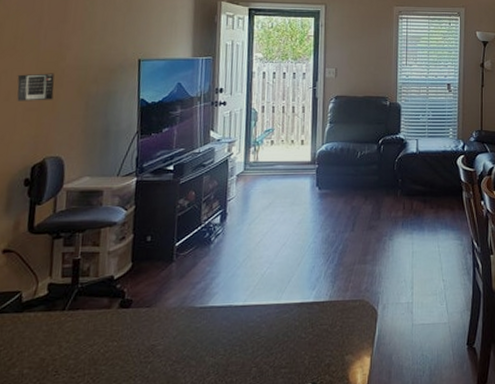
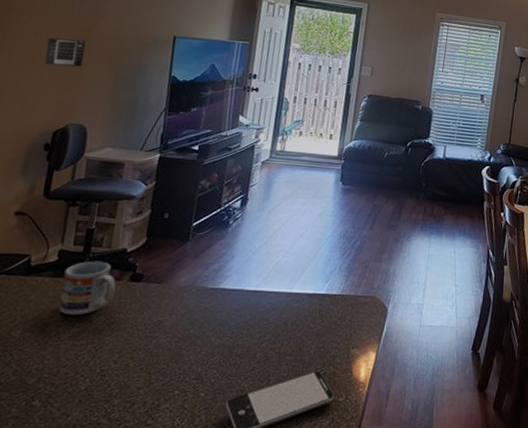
cup: none [53,291,107,348] -> present [59,261,116,316]

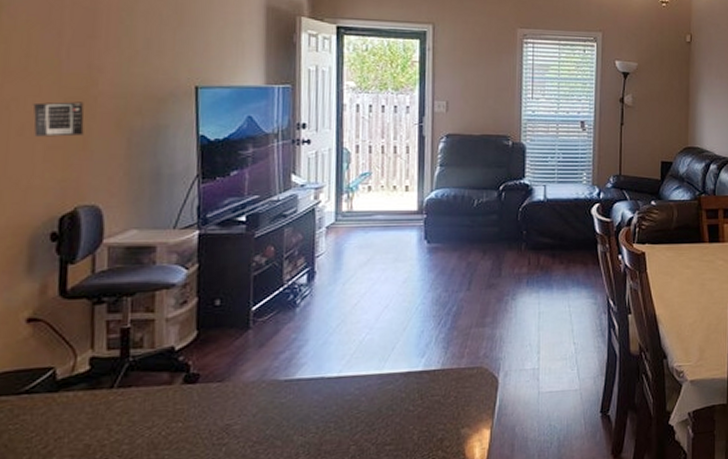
cup: present [59,261,116,316] -> none [100,364,167,432]

